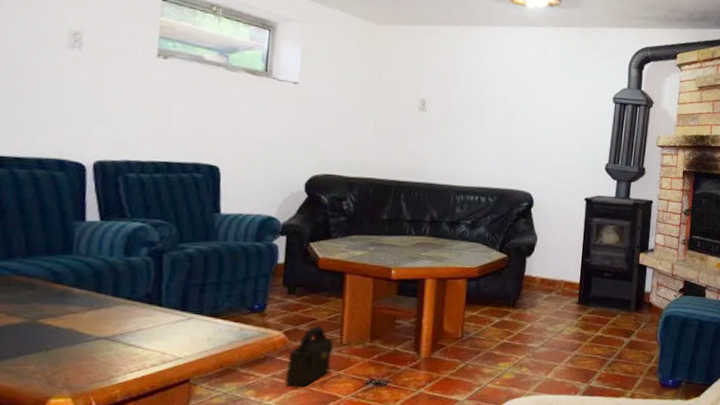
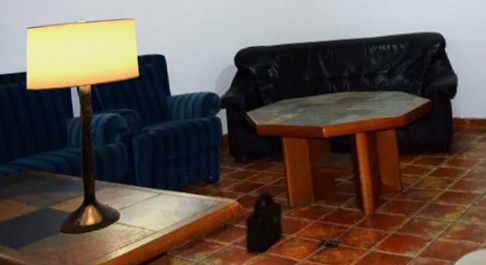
table lamp: none [20,102,186,352] -> present [26,18,140,233]

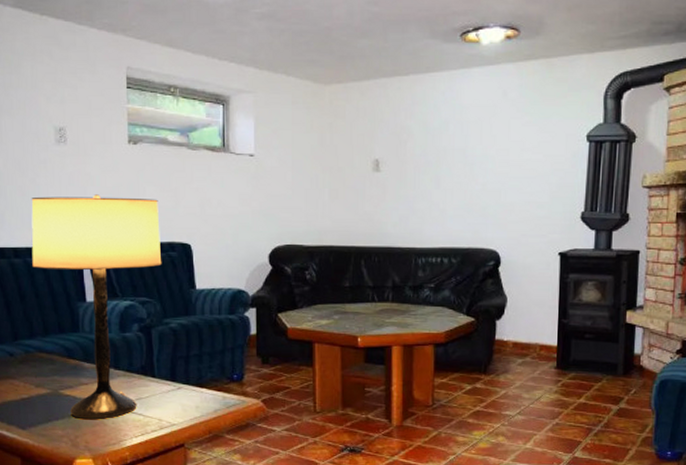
handbag: present [245,190,283,253] -> none [266,393,309,452]

